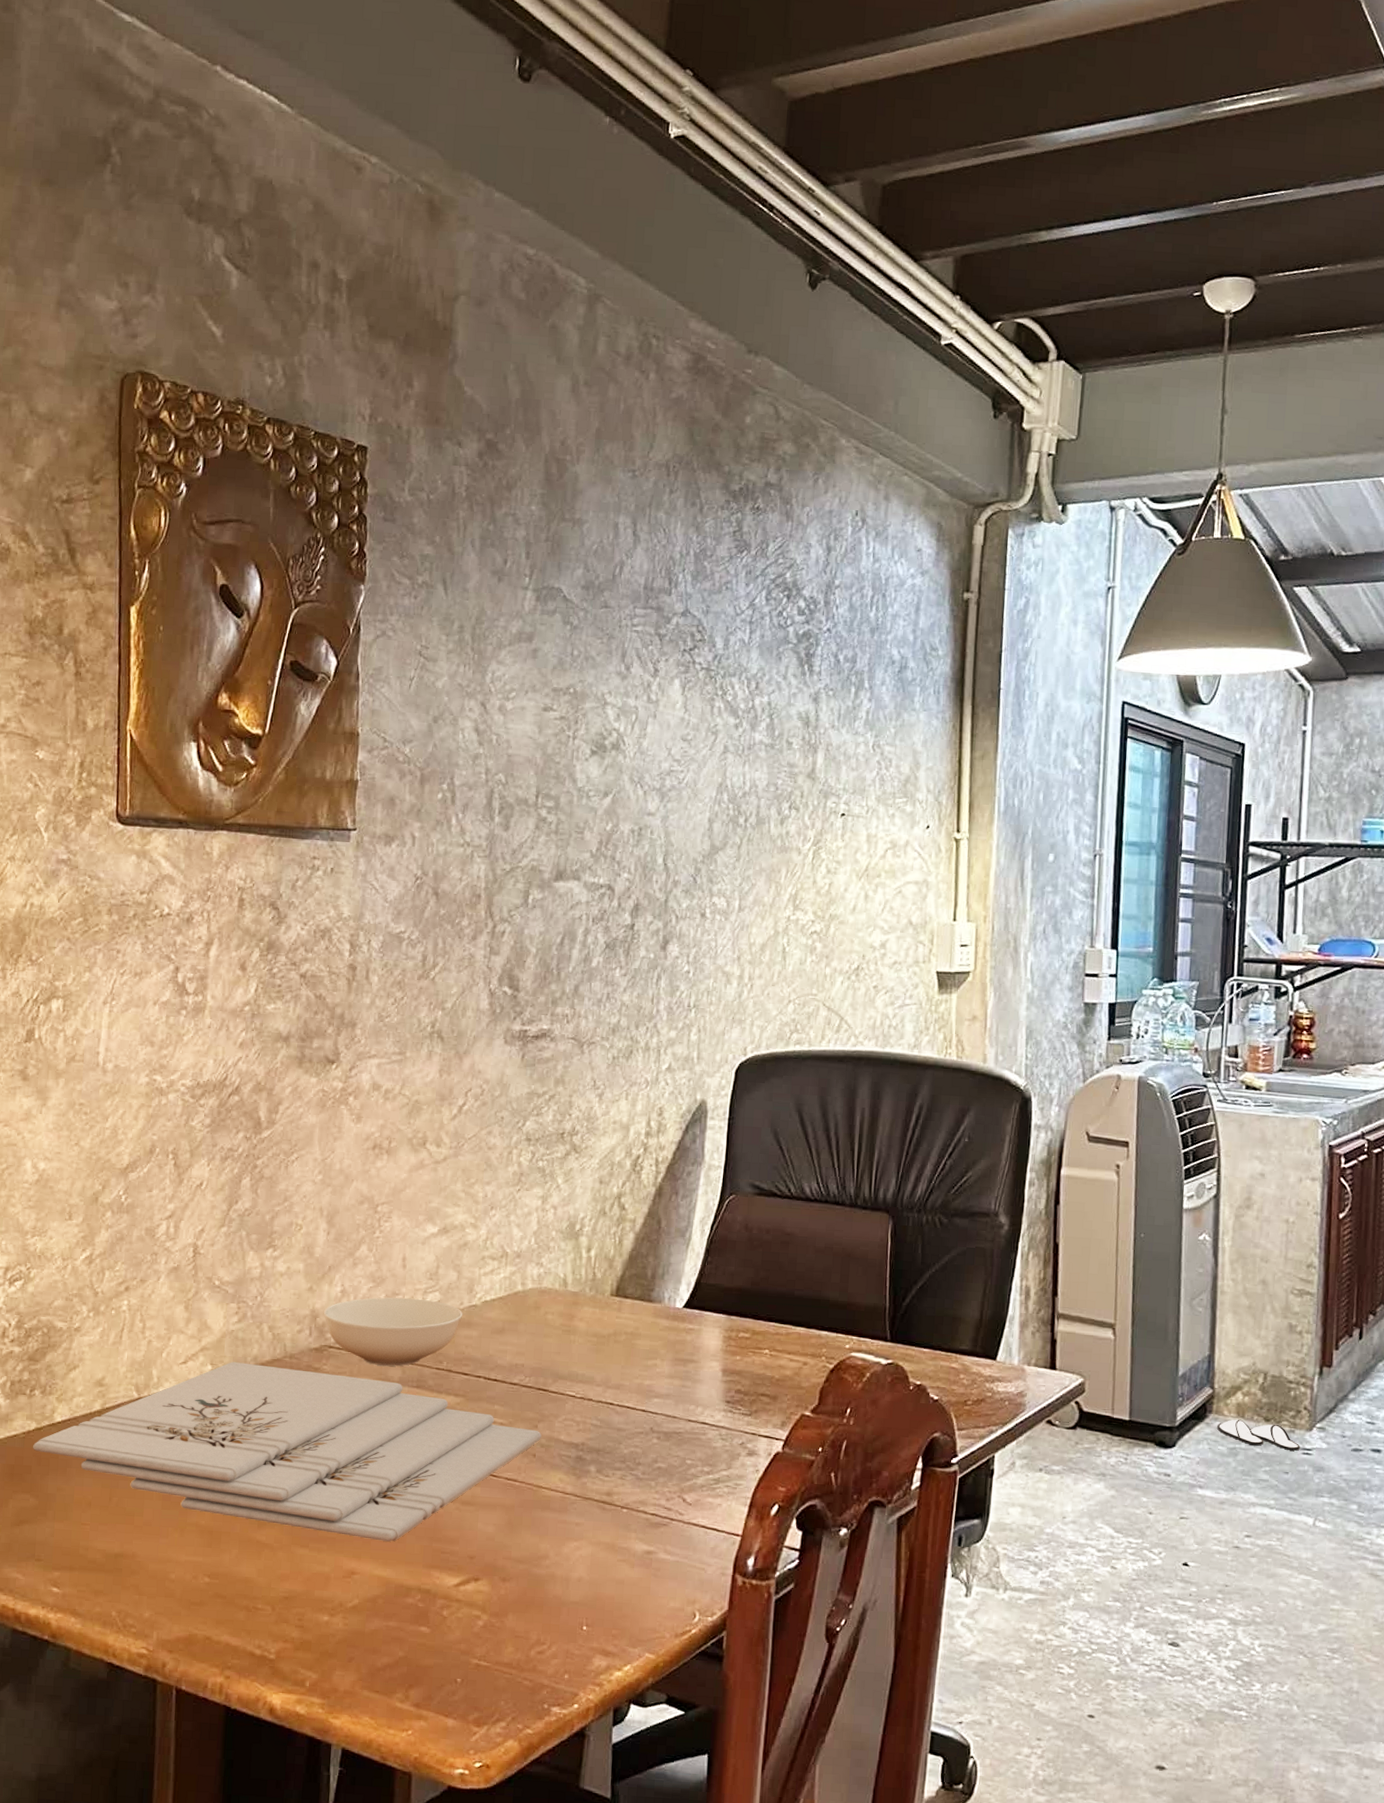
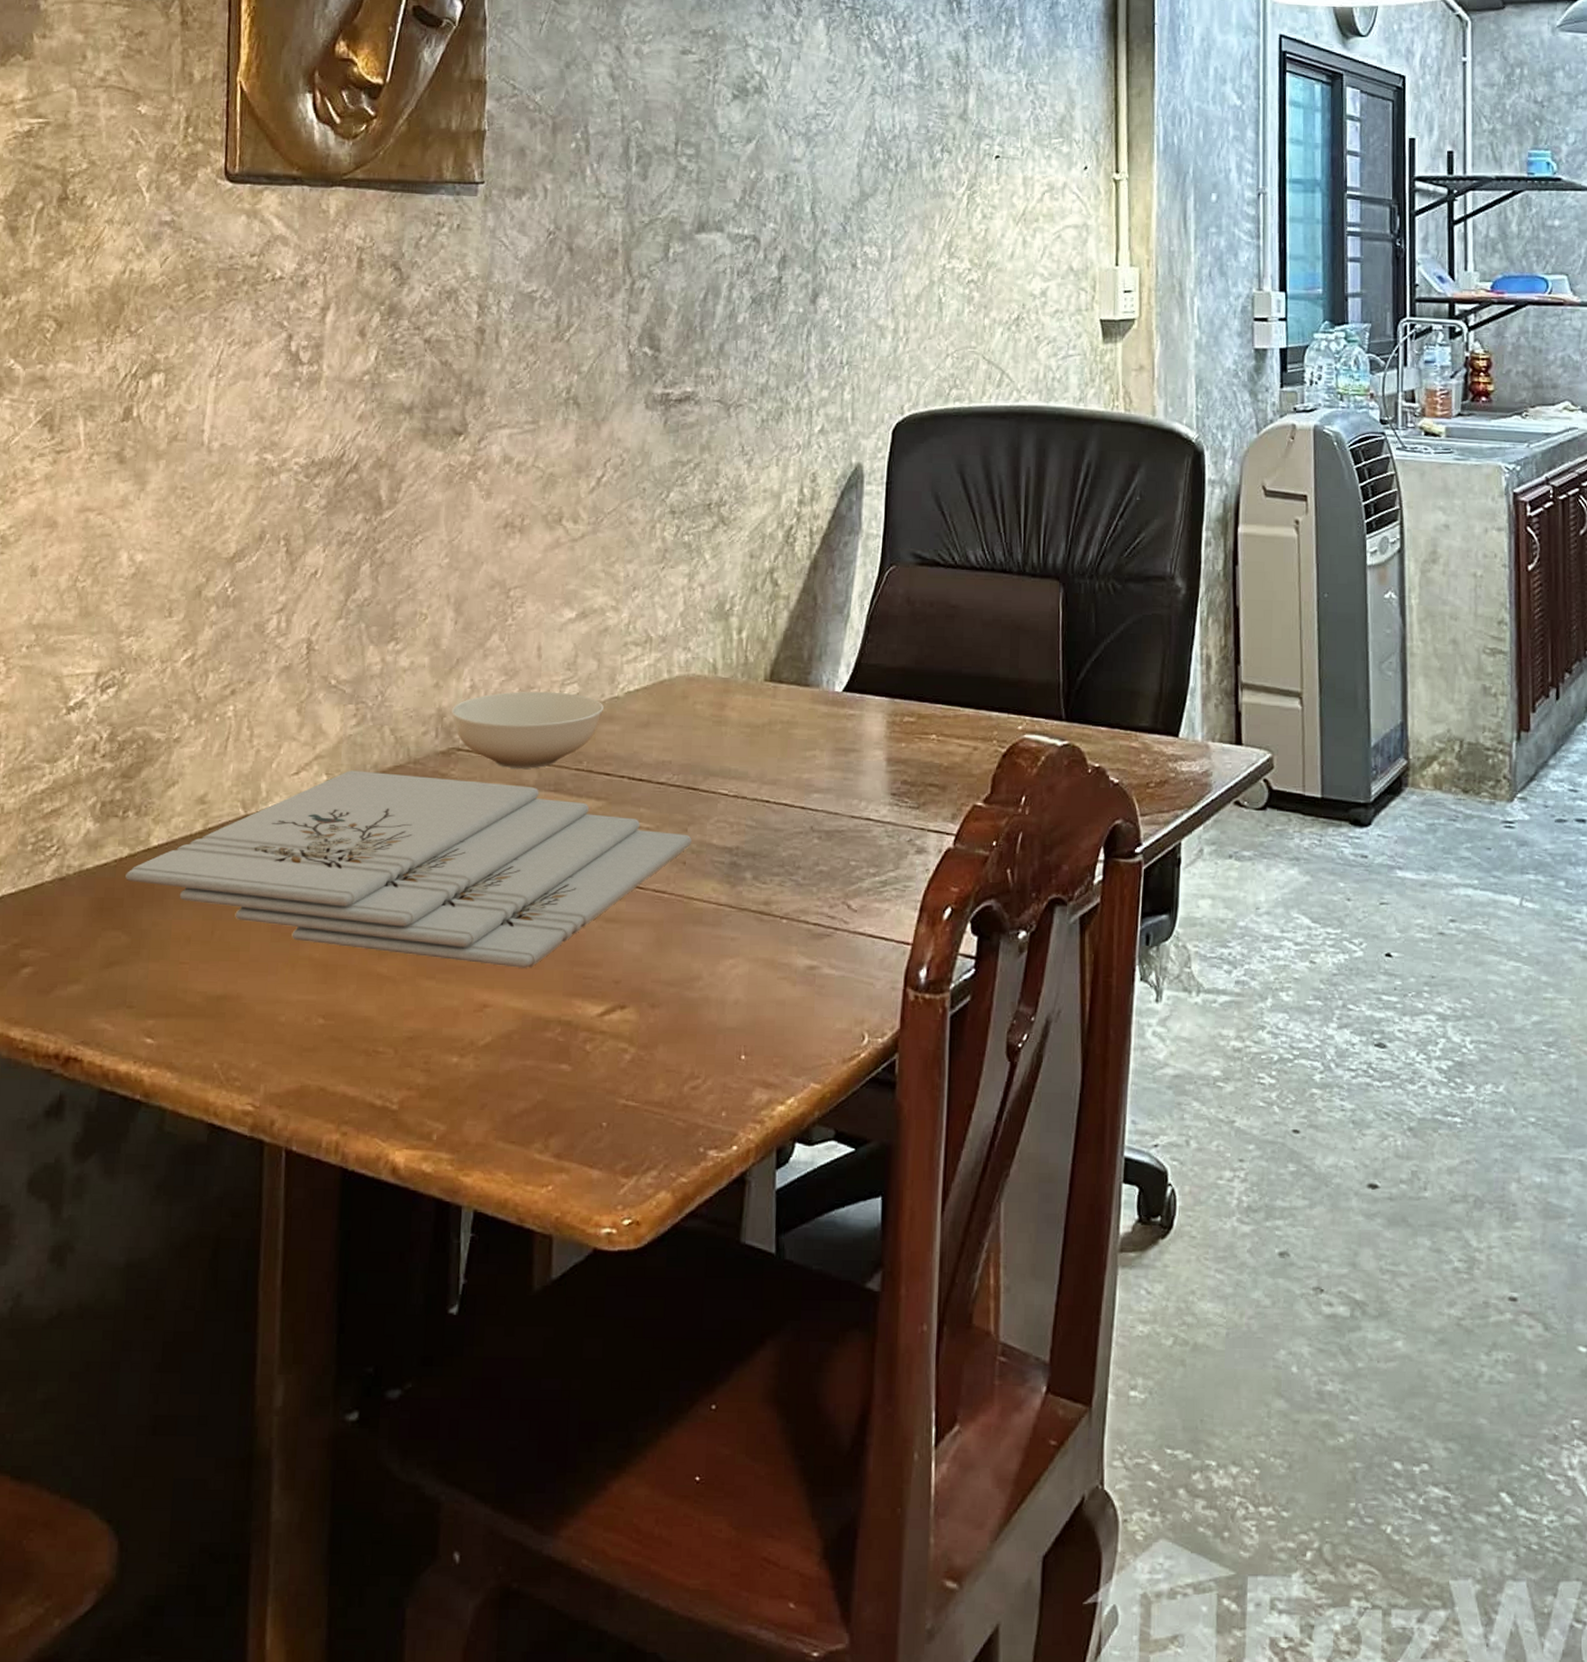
slippers: present [1217,1419,1300,1451] -> none [1414,792,1502,824]

